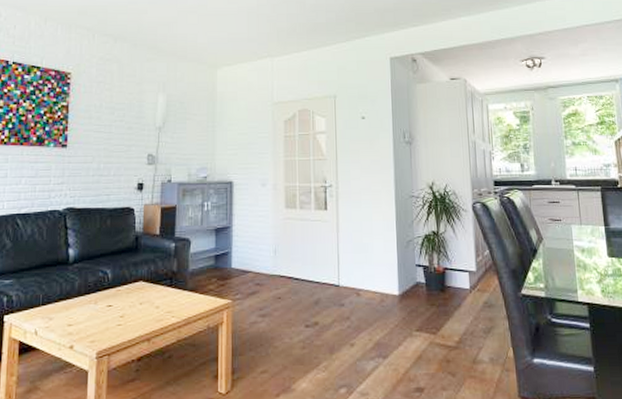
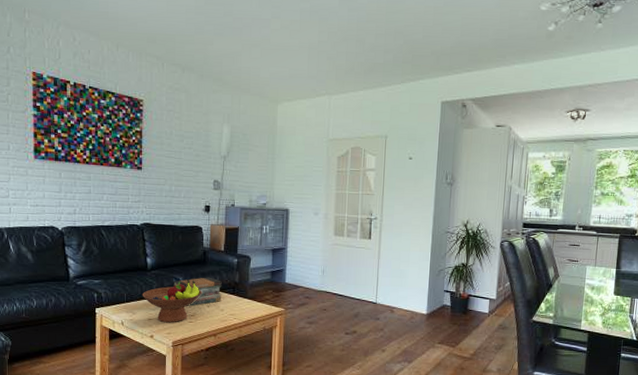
fruit bowl: none [61,272,134,328] -> present [142,280,203,323]
book stack: none [98,267,157,307] -> present [172,277,222,307]

